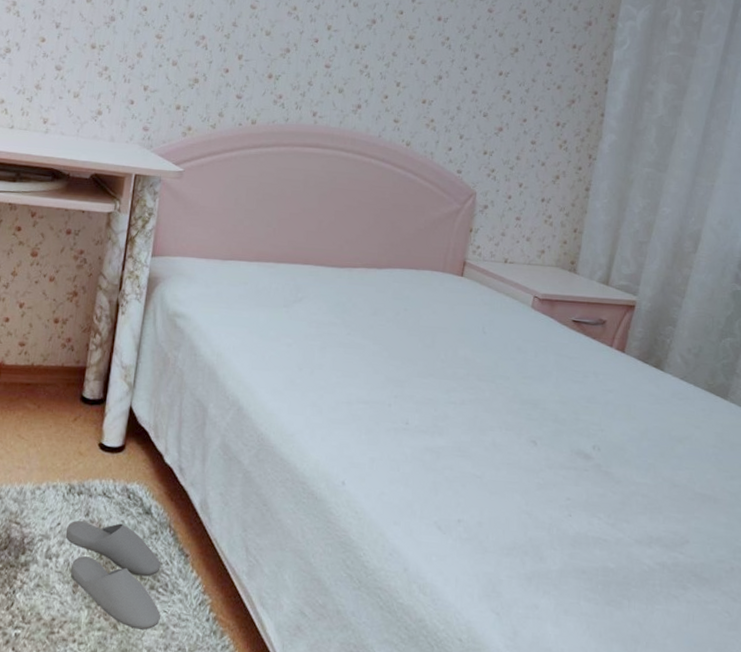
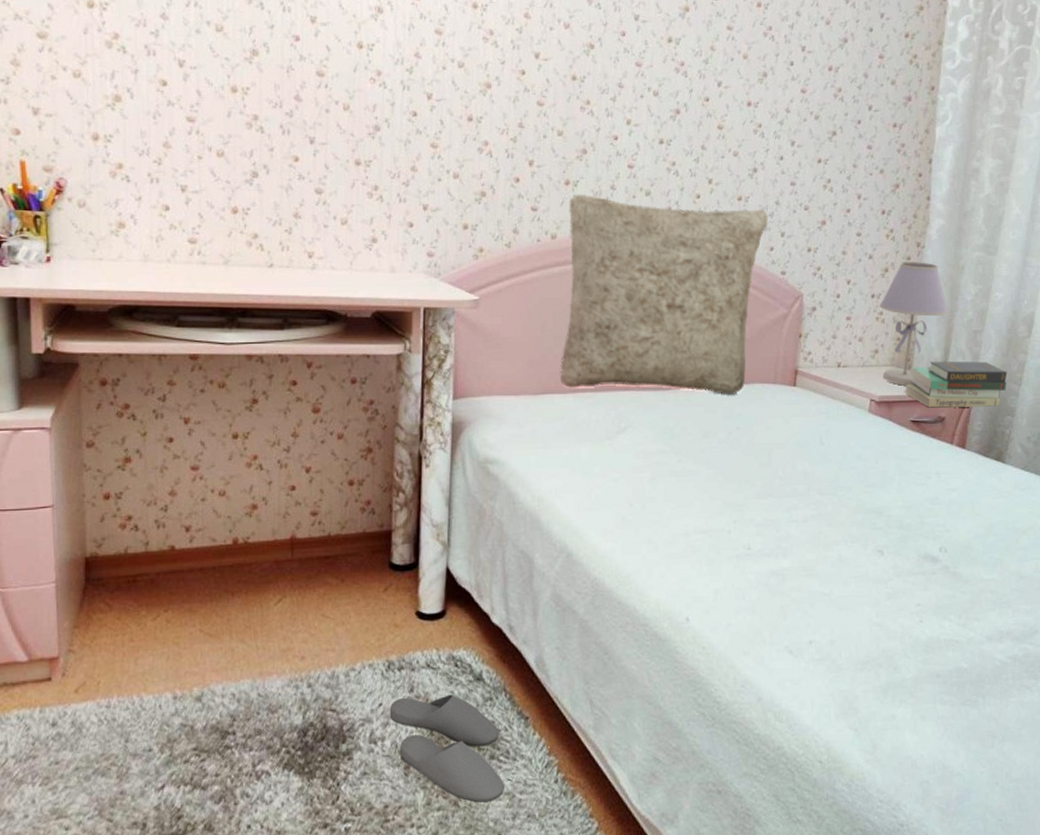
pillow: none [246,87,449,279] -> present [559,195,768,396]
table lamp: none [547,171,615,287] -> present [879,262,948,386]
books: none [567,266,671,317] -> present [904,361,1008,408]

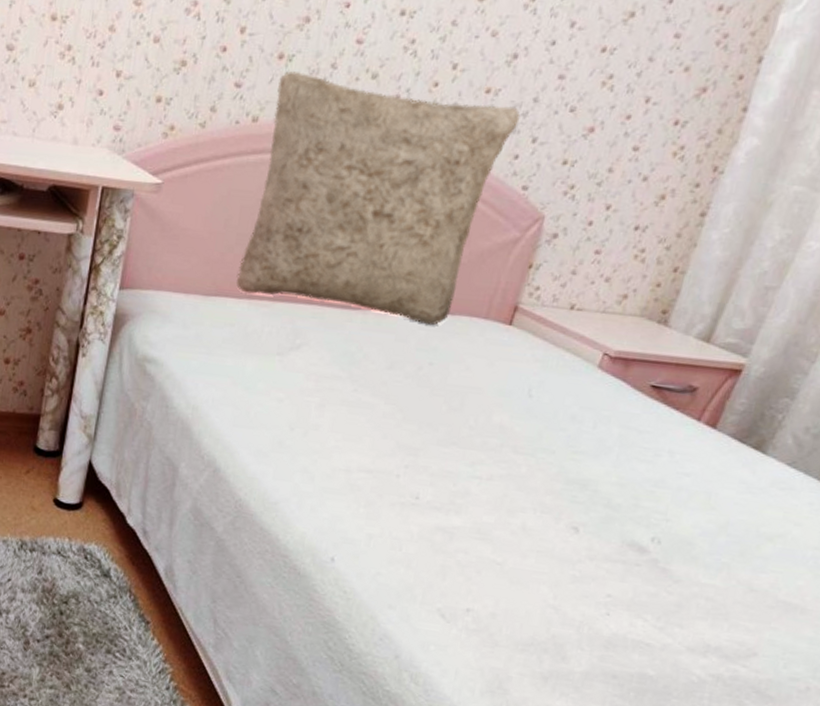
slippers: present [389,694,504,803] -> none [16,578,119,693]
table lamp: present [879,262,948,386] -> none [626,189,737,344]
books: present [904,361,1008,408] -> none [650,317,800,386]

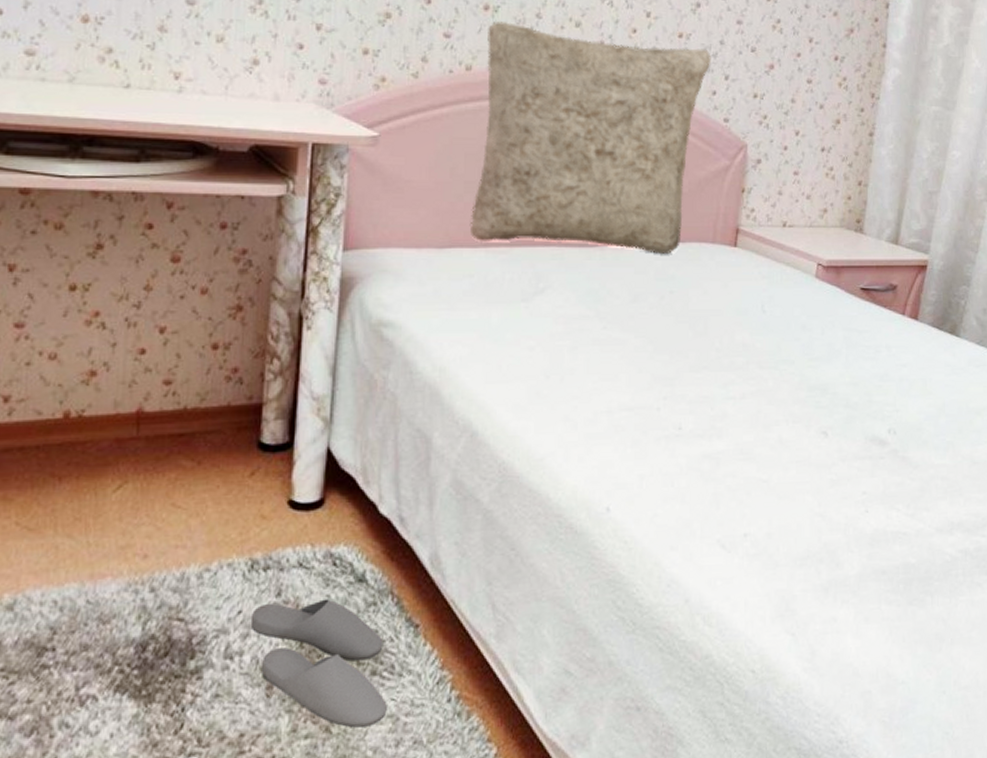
slippers: none [16,578,119,693] -> present [250,599,387,728]

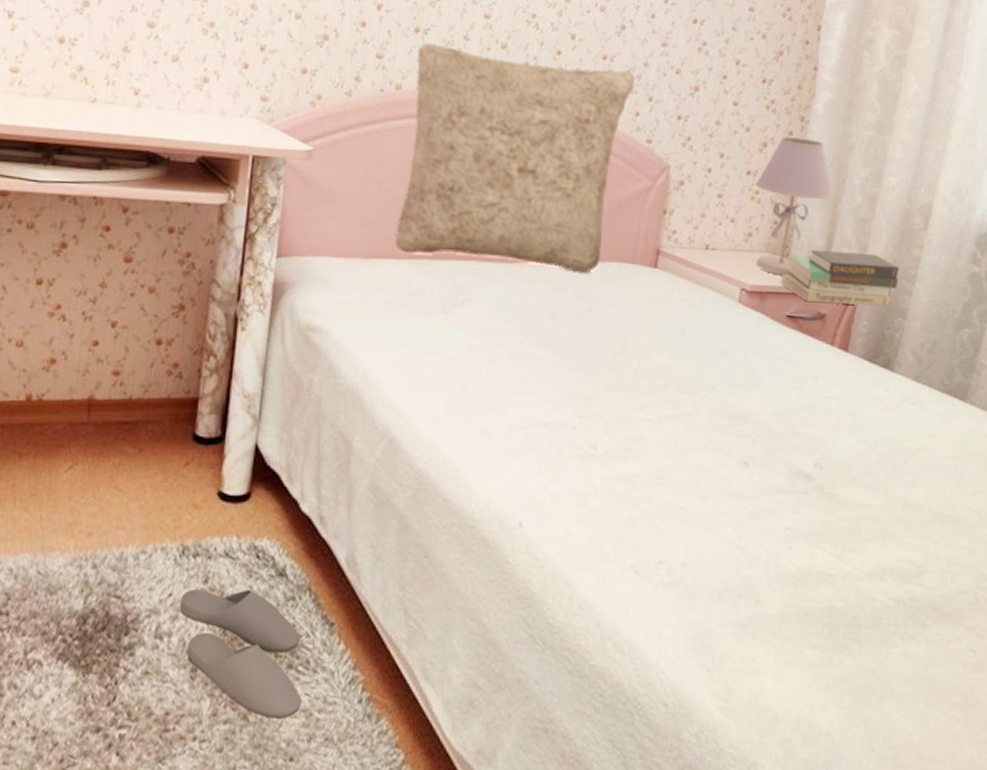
table lamp: none [829,114,903,249] -> present [755,137,833,276]
books: none [854,223,964,276] -> present [780,249,900,307]

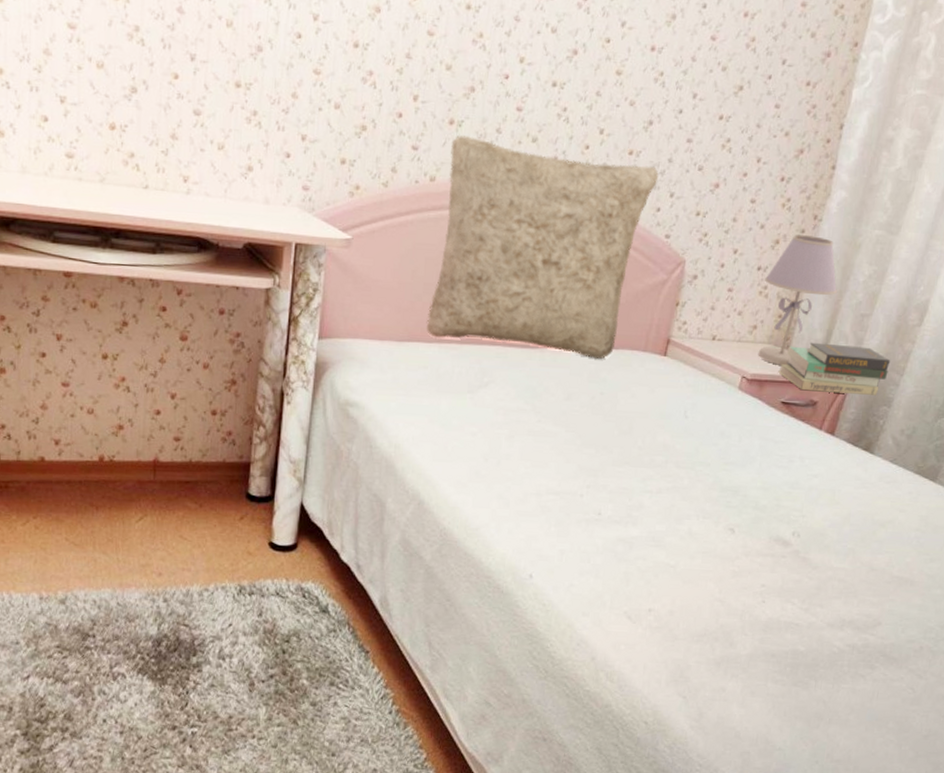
slippers: present [179,589,301,719] -> none [238,621,342,724]

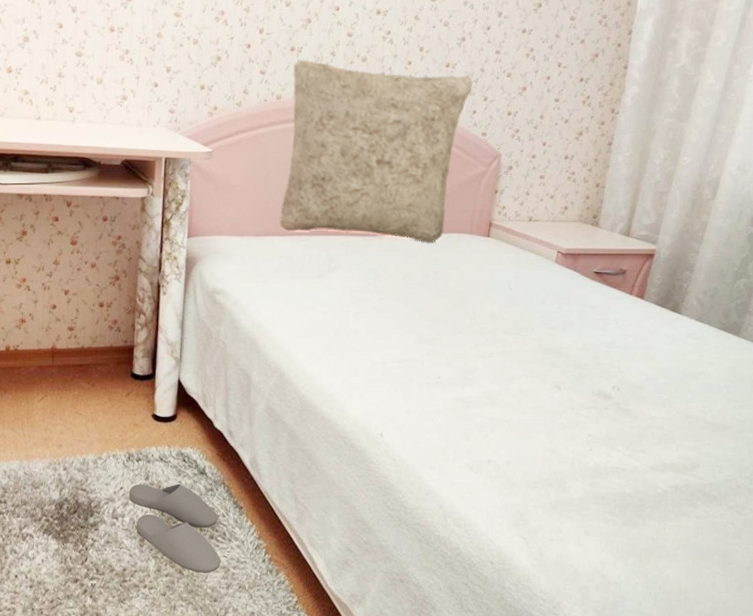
slippers: none [238,621,342,724] -> present [128,484,221,573]
table lamp: present [758,234,837,366] -> none [570,126,637,240]
books: present [778,342,891,397] -> none [590,218,690,263]

